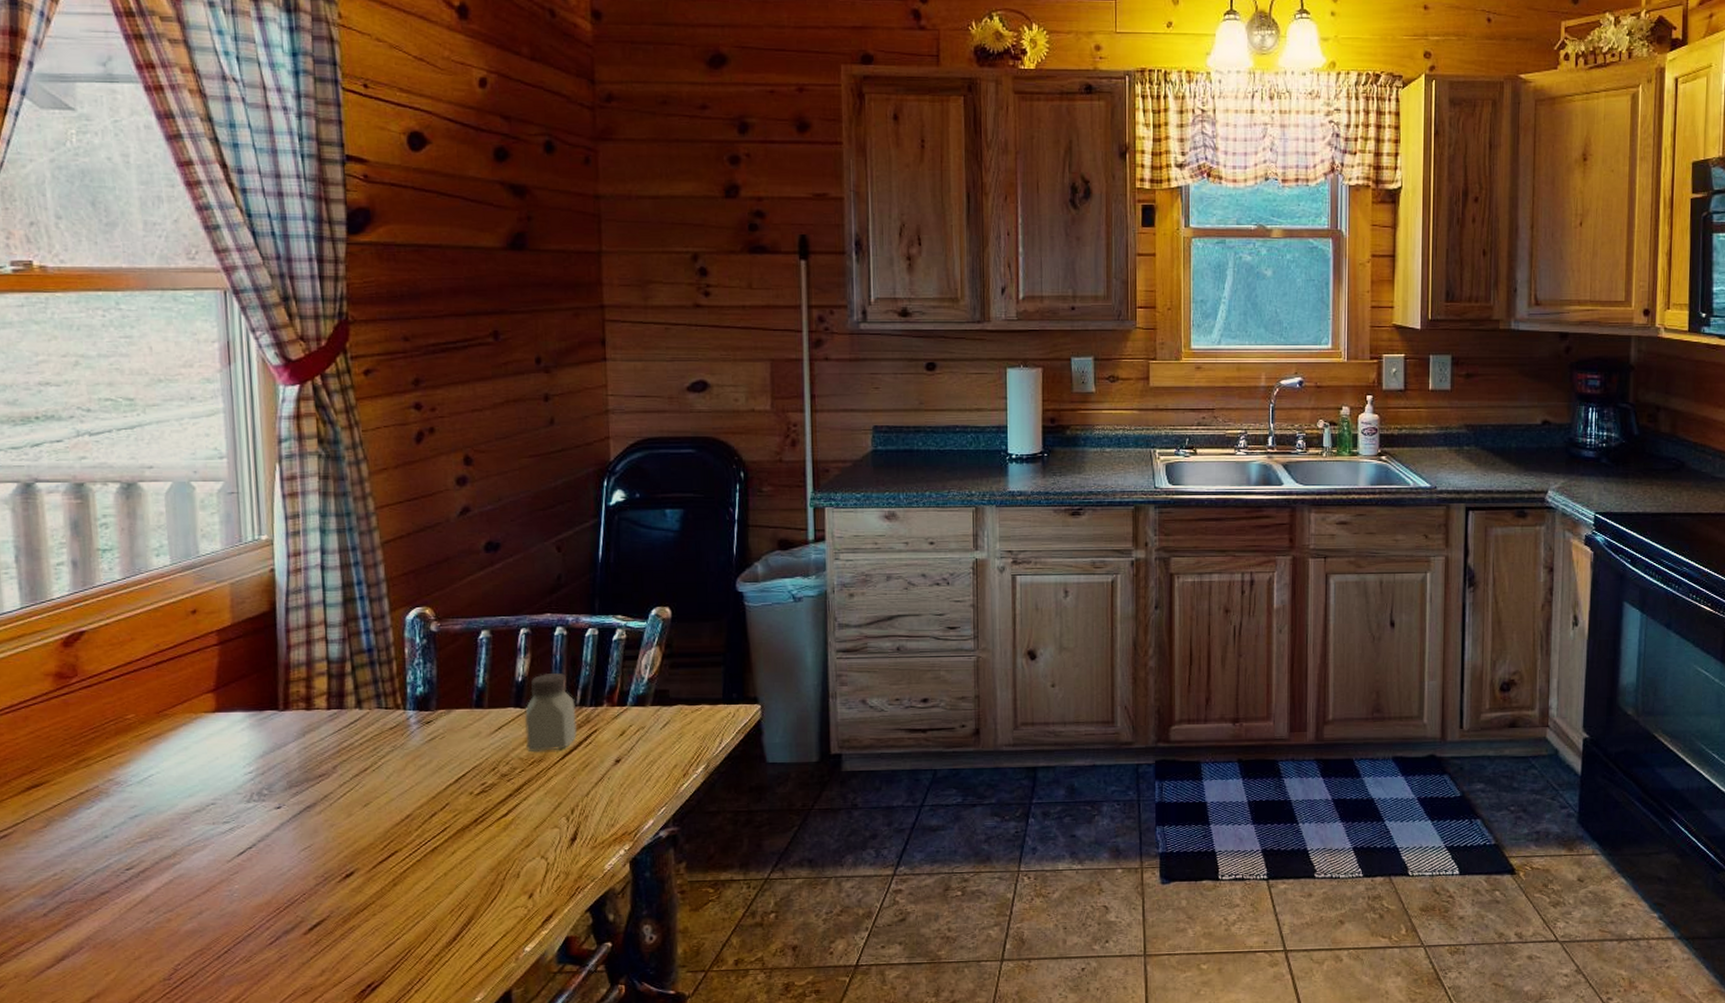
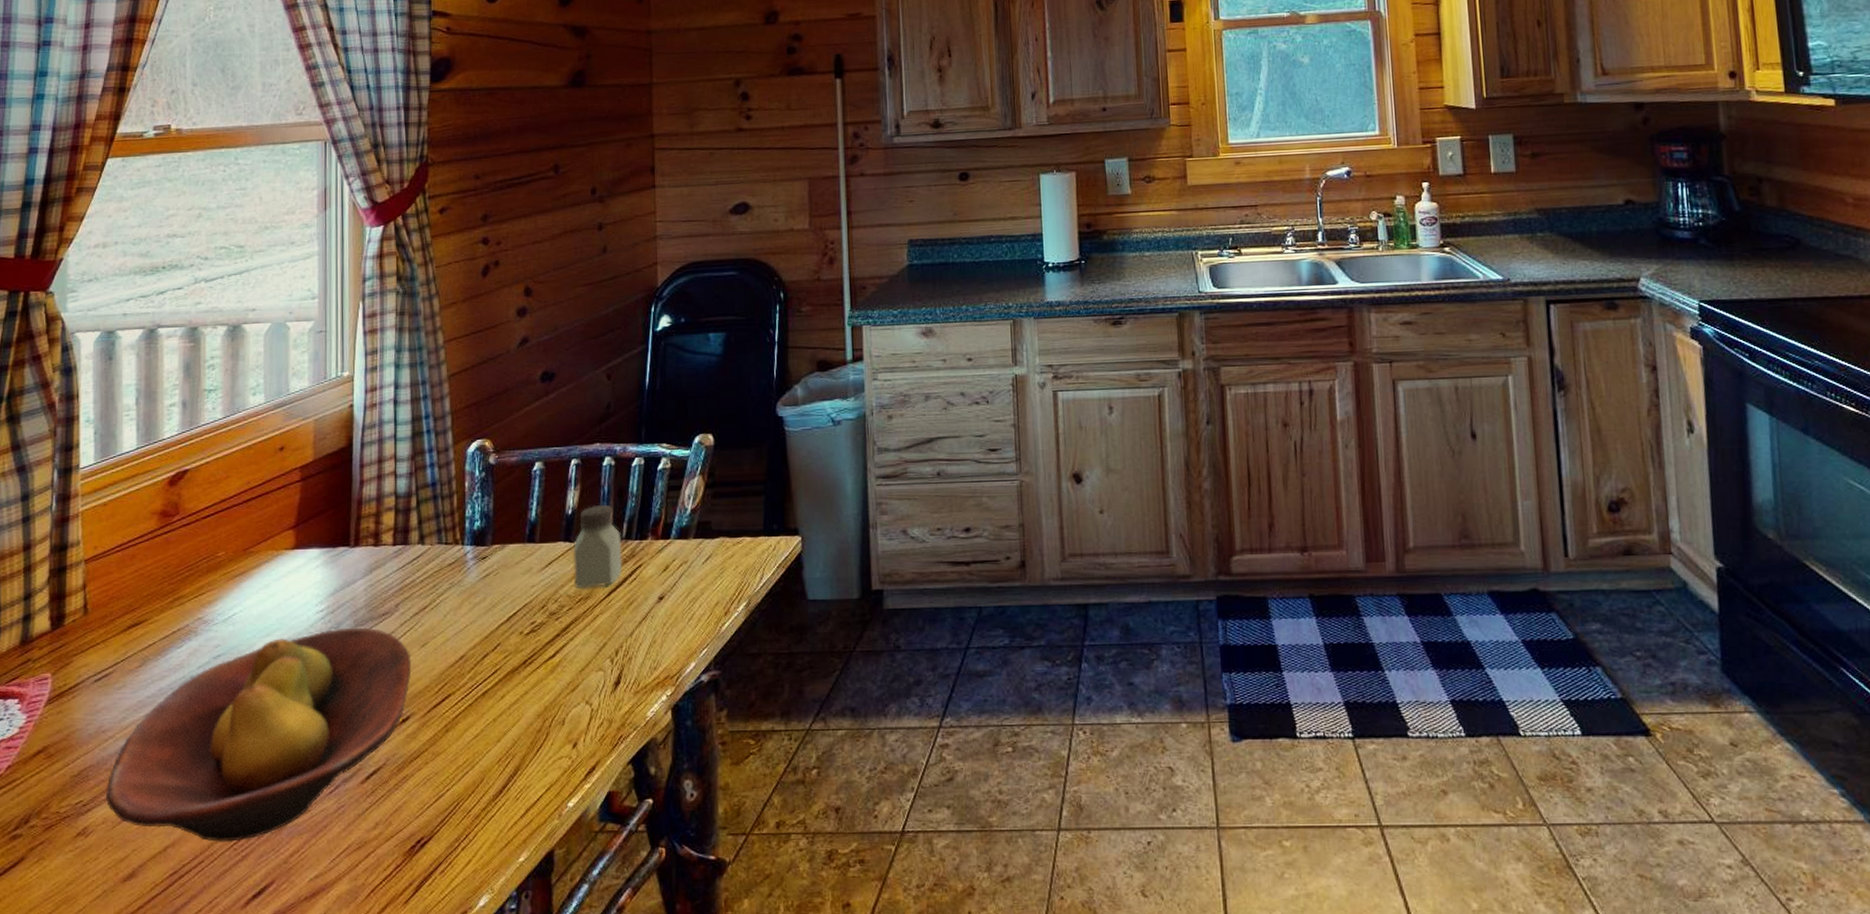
fruit bowl: none [15,788,354,992] -> present [105,627,412,842]

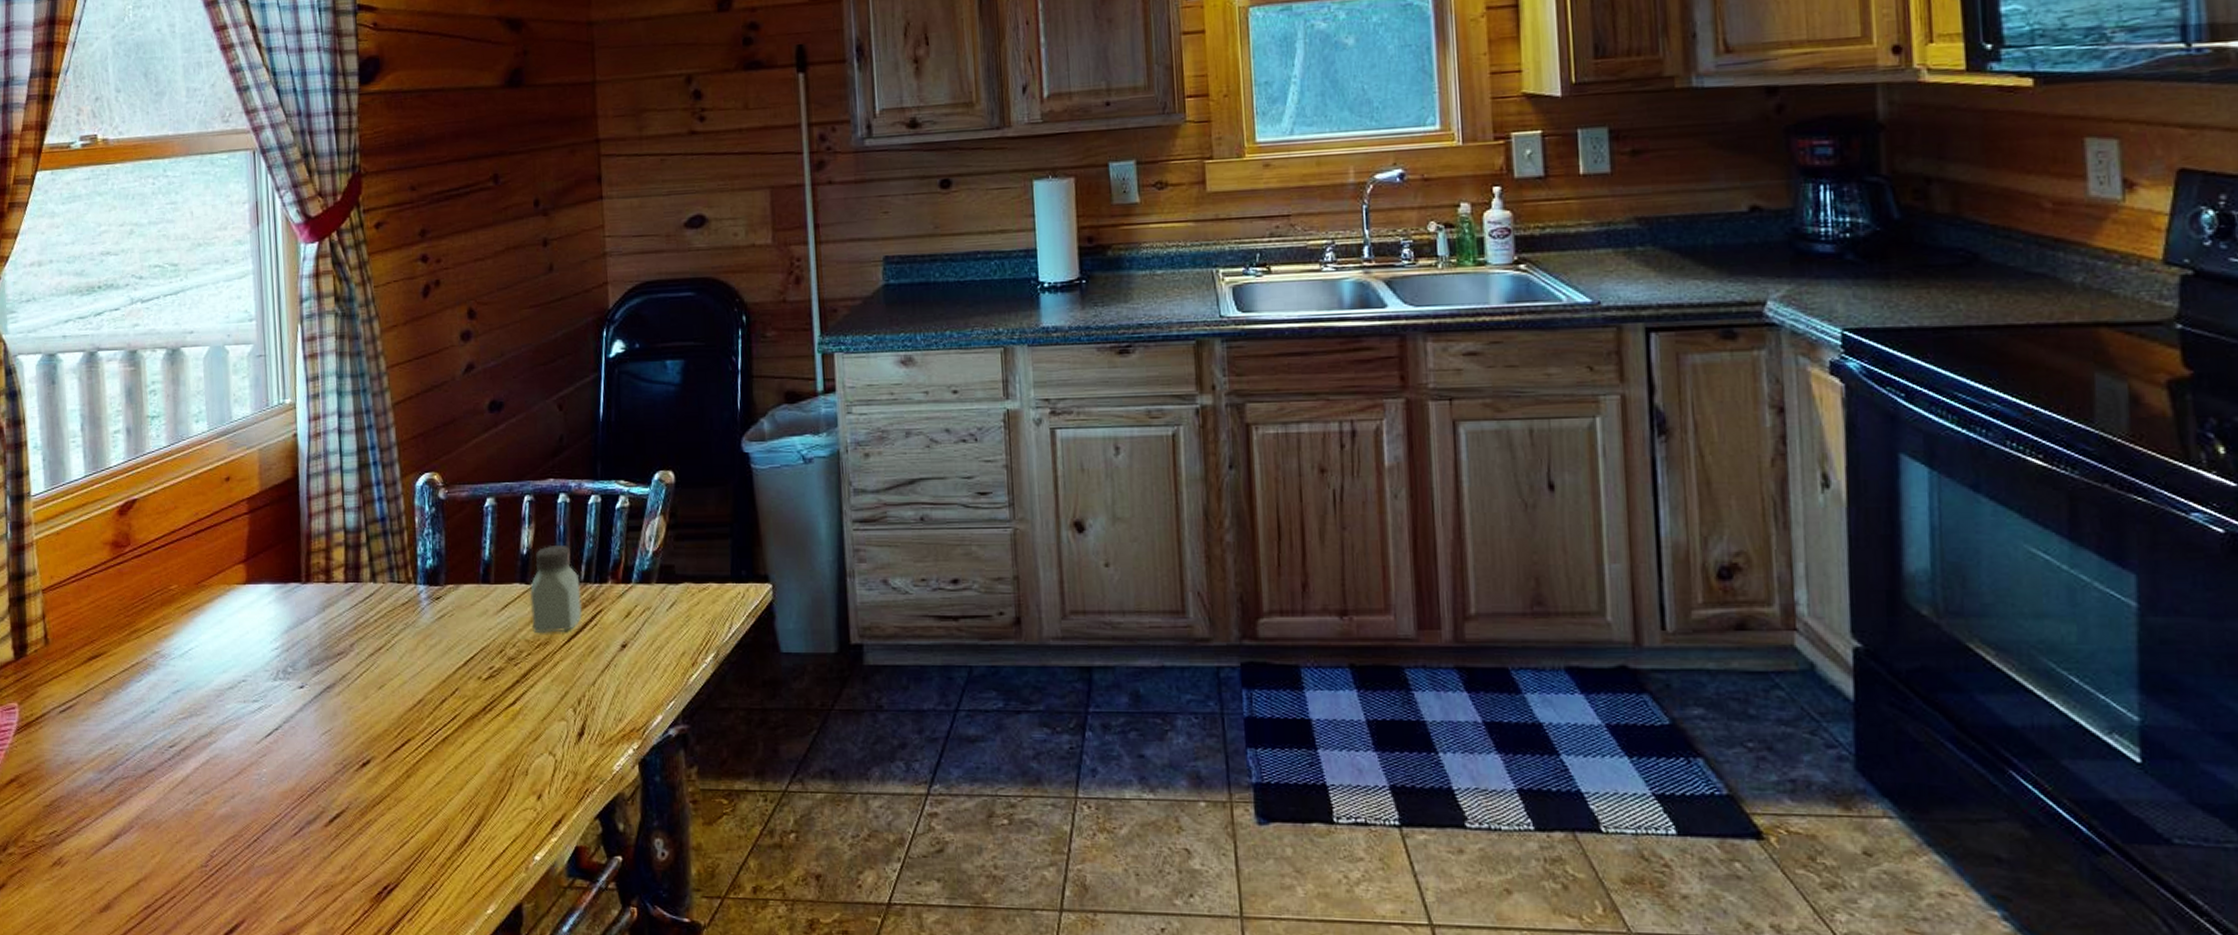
fruit bowl: present [105,627,412,842] -> none [77,666,370,879]

